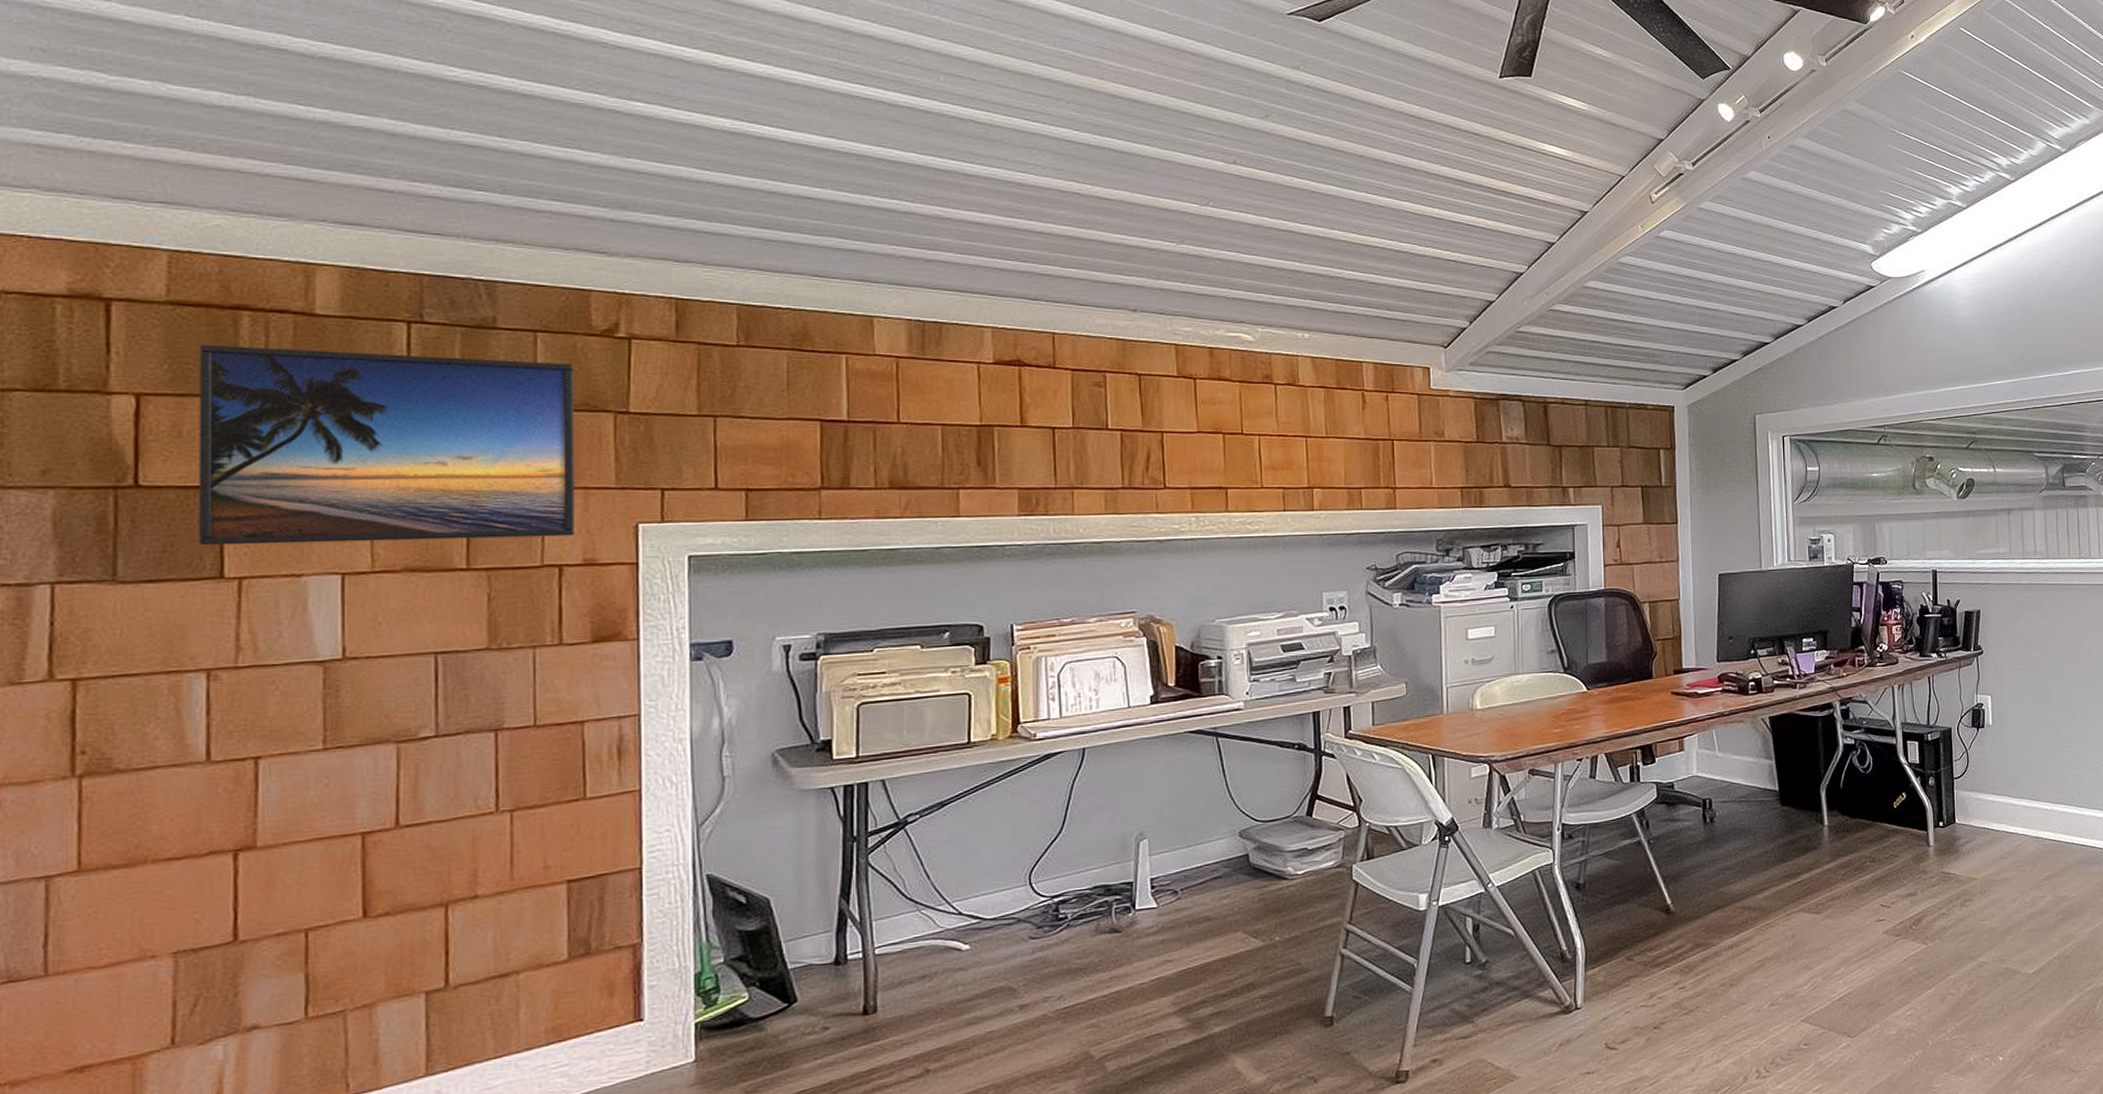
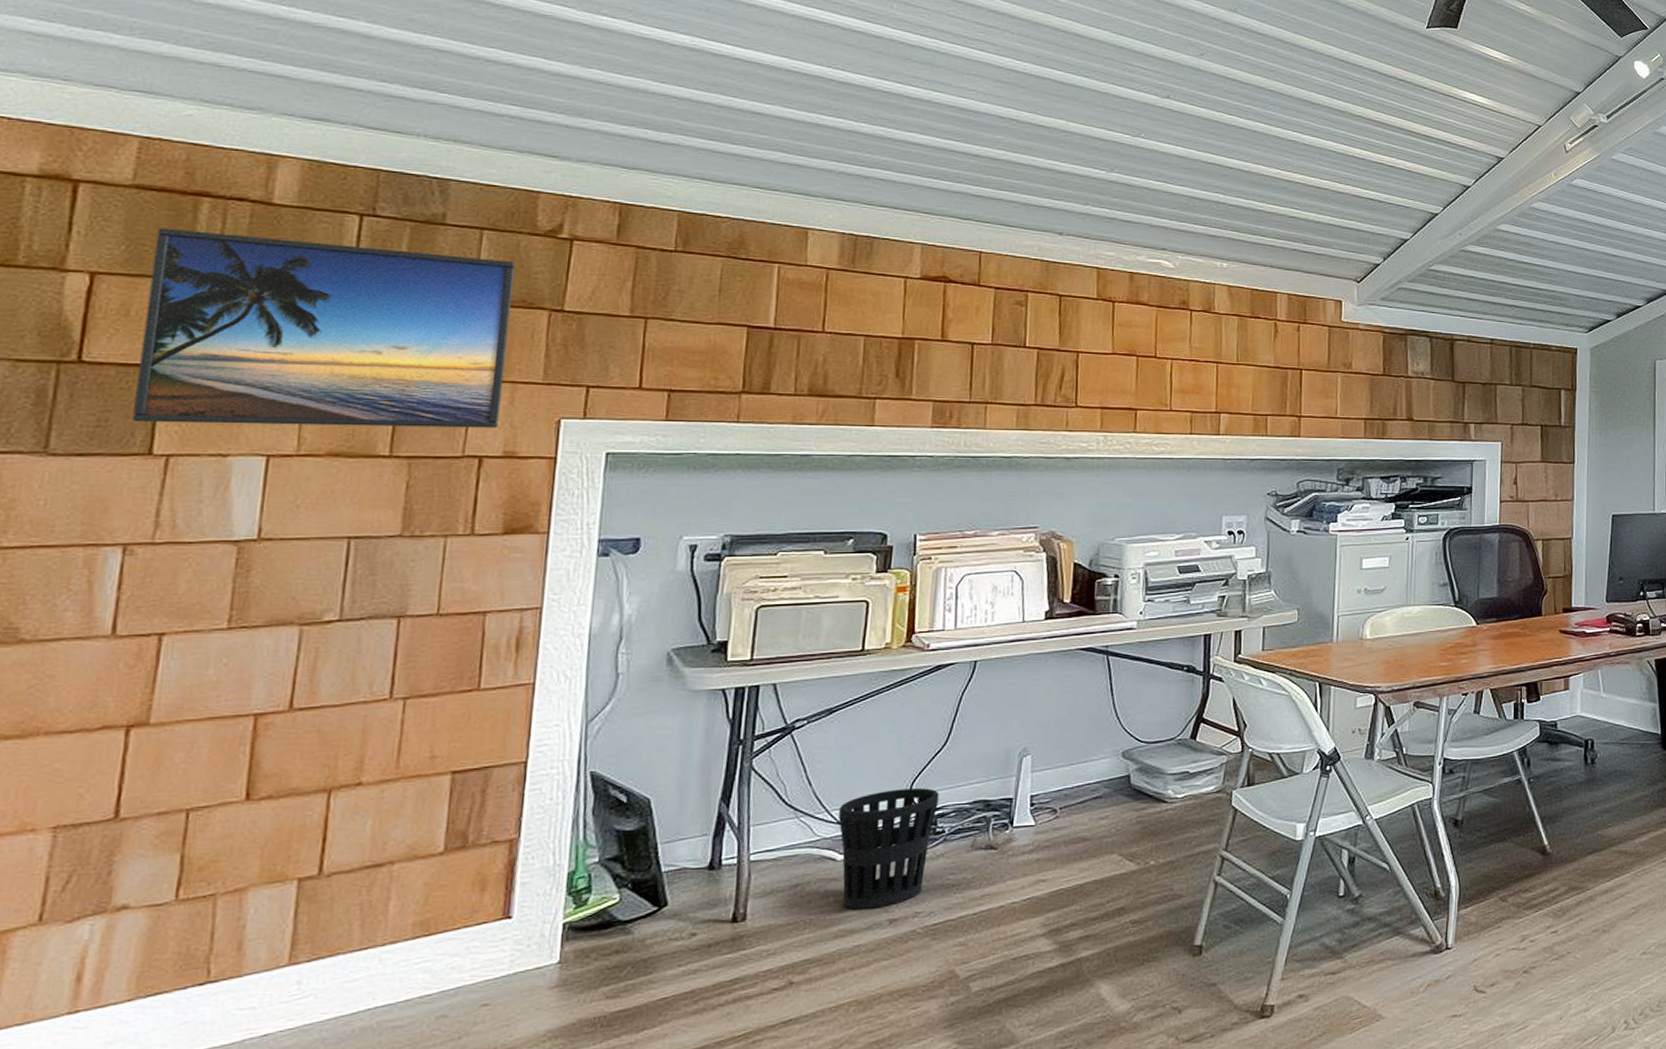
wastebasket: none [960,876,1059,998] -> present [838,788,939,910]

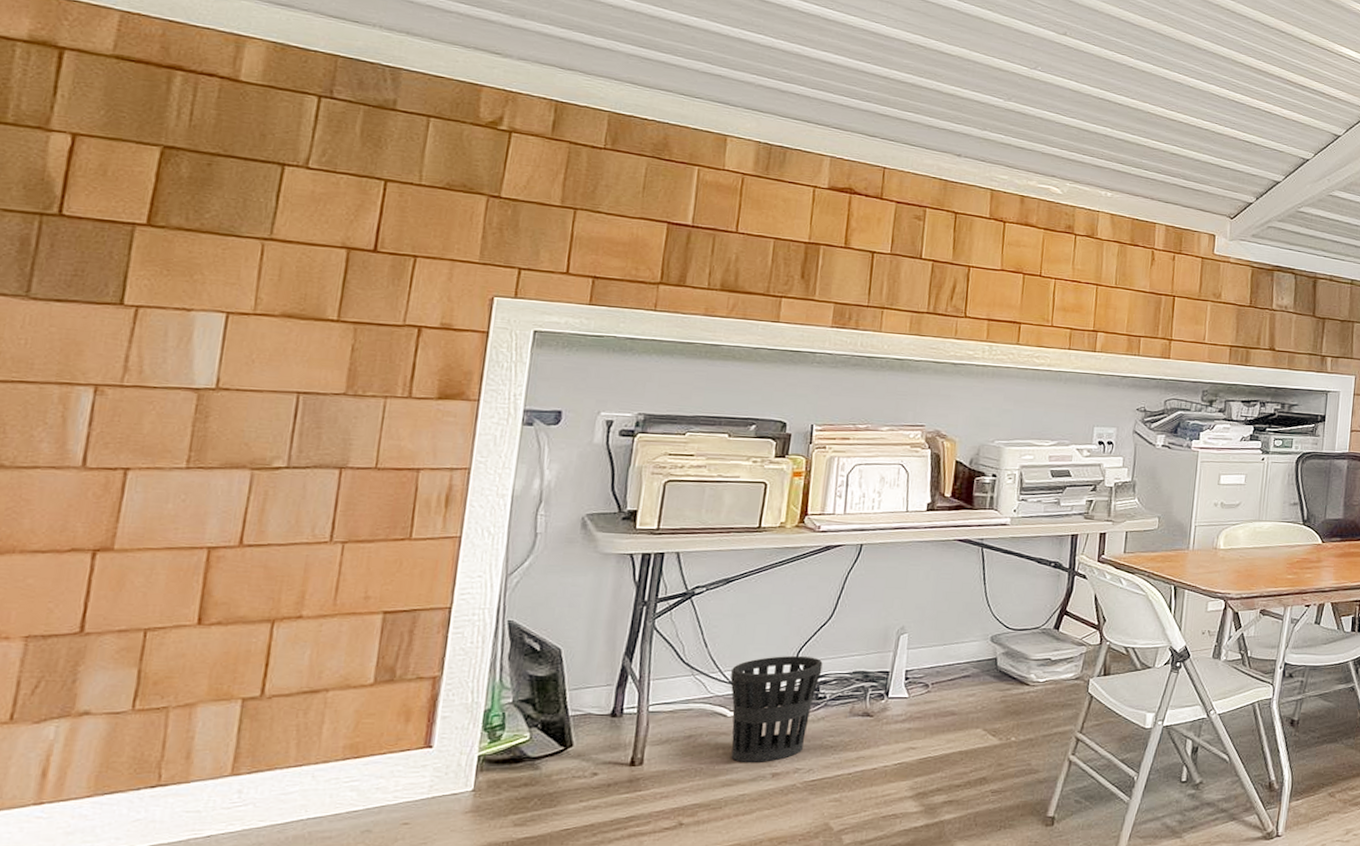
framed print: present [132,228,515,428] -> none [106,96,458,302]

